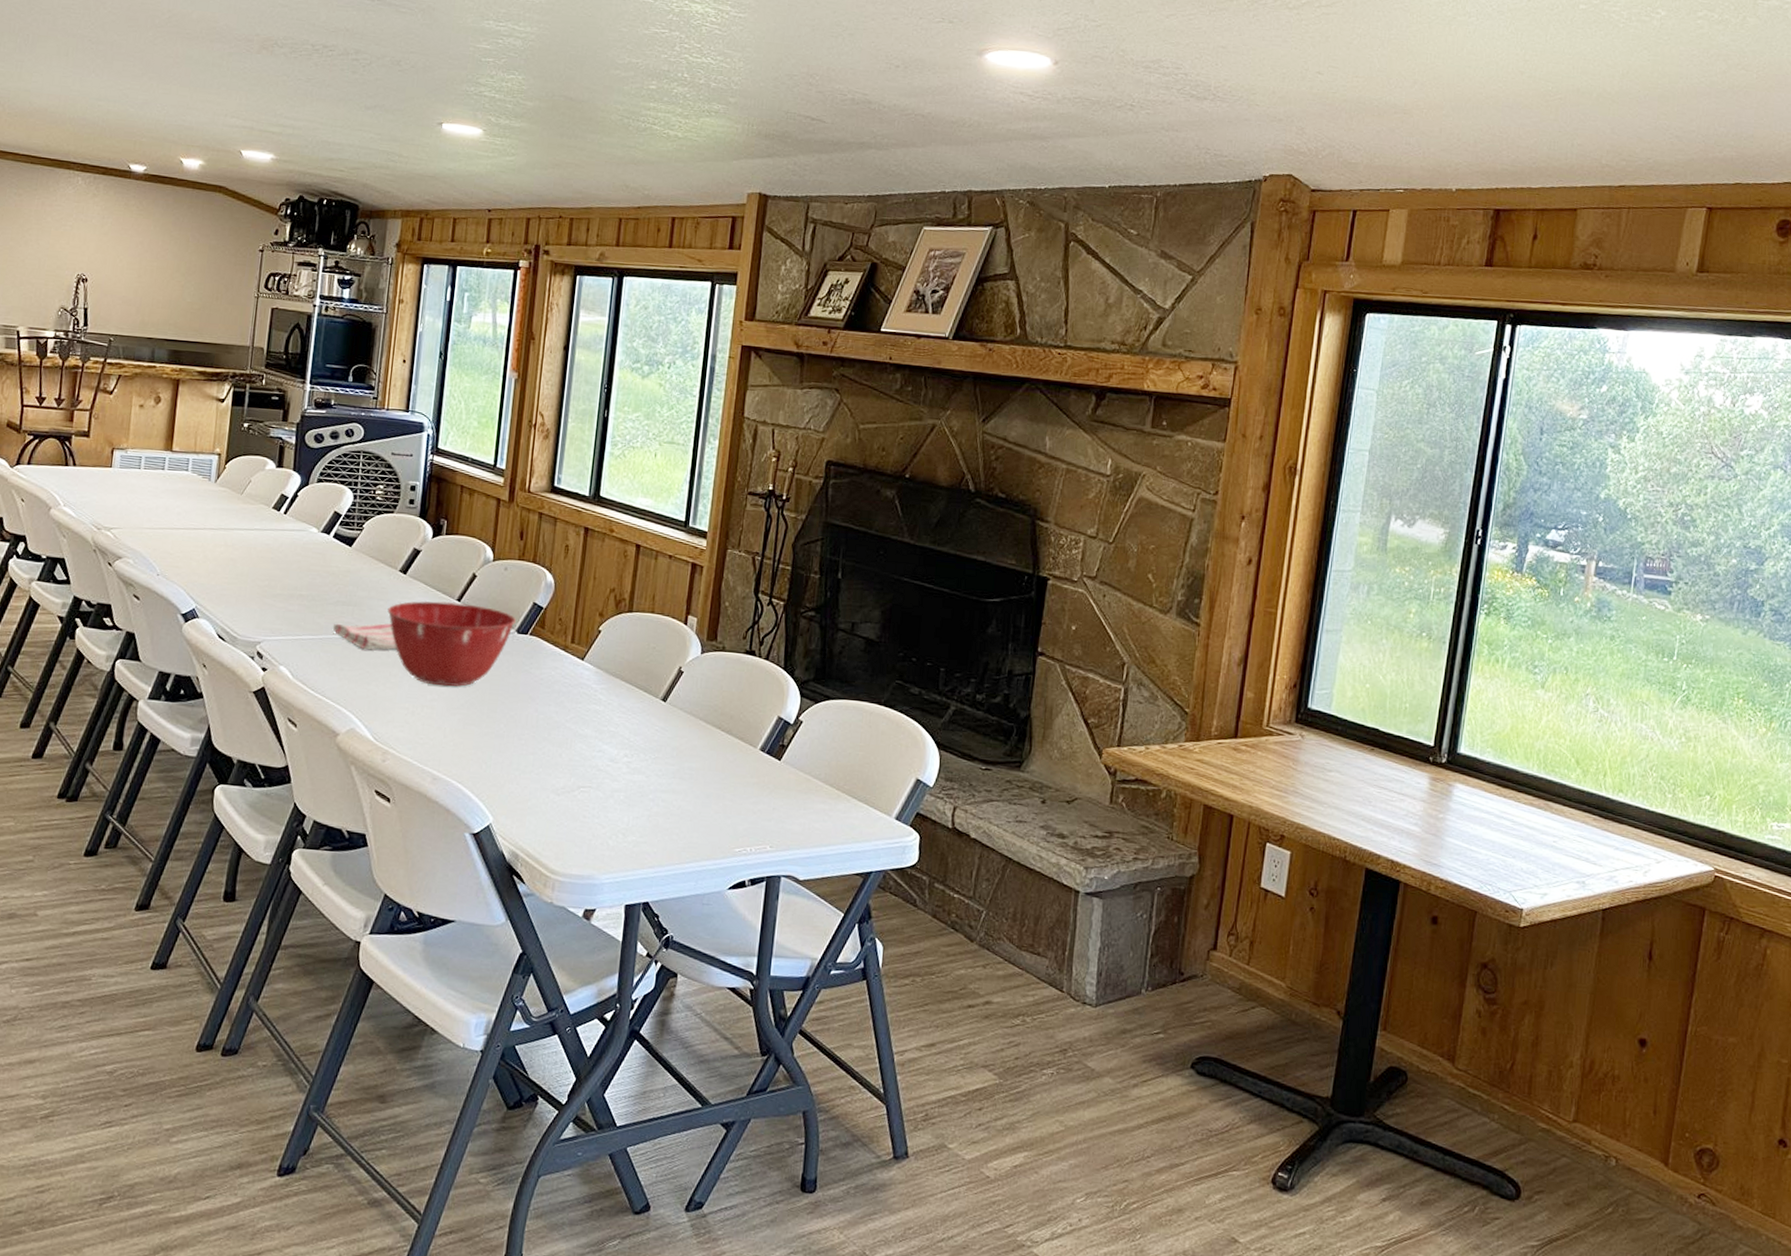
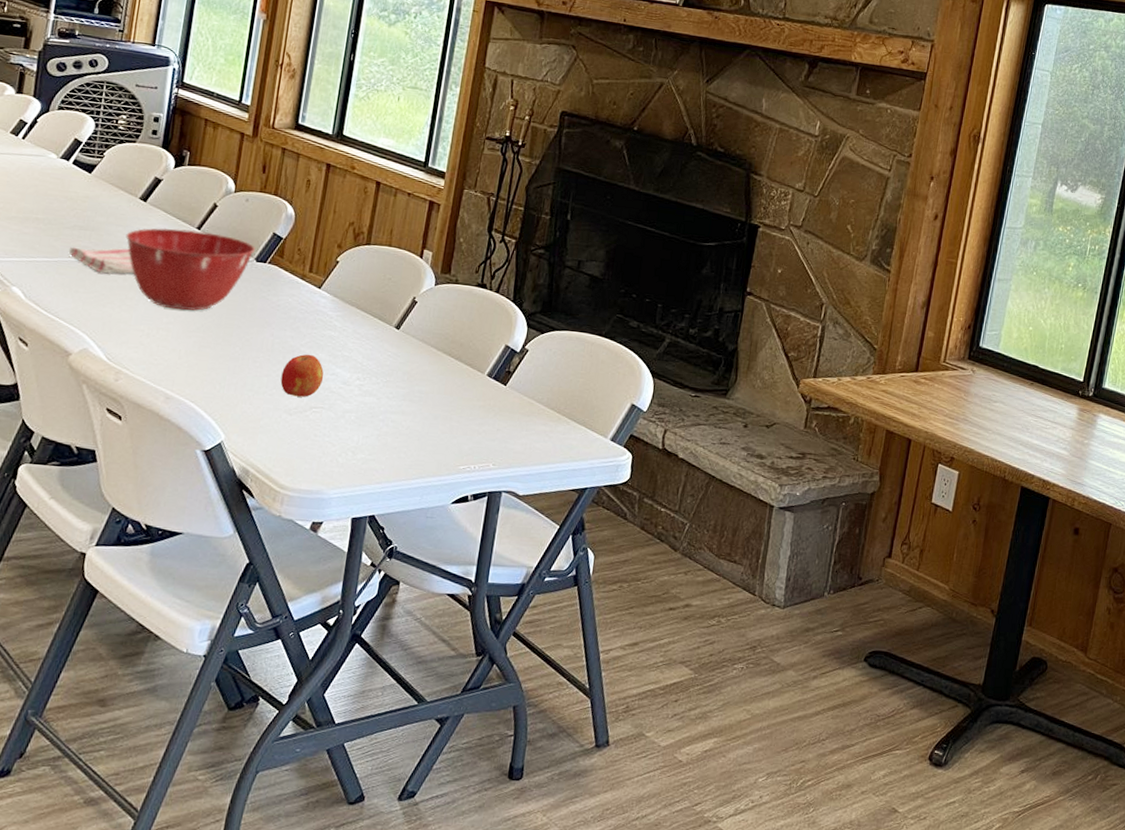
fruit: none [546,730,591,776] -> present [280,354,324,397]

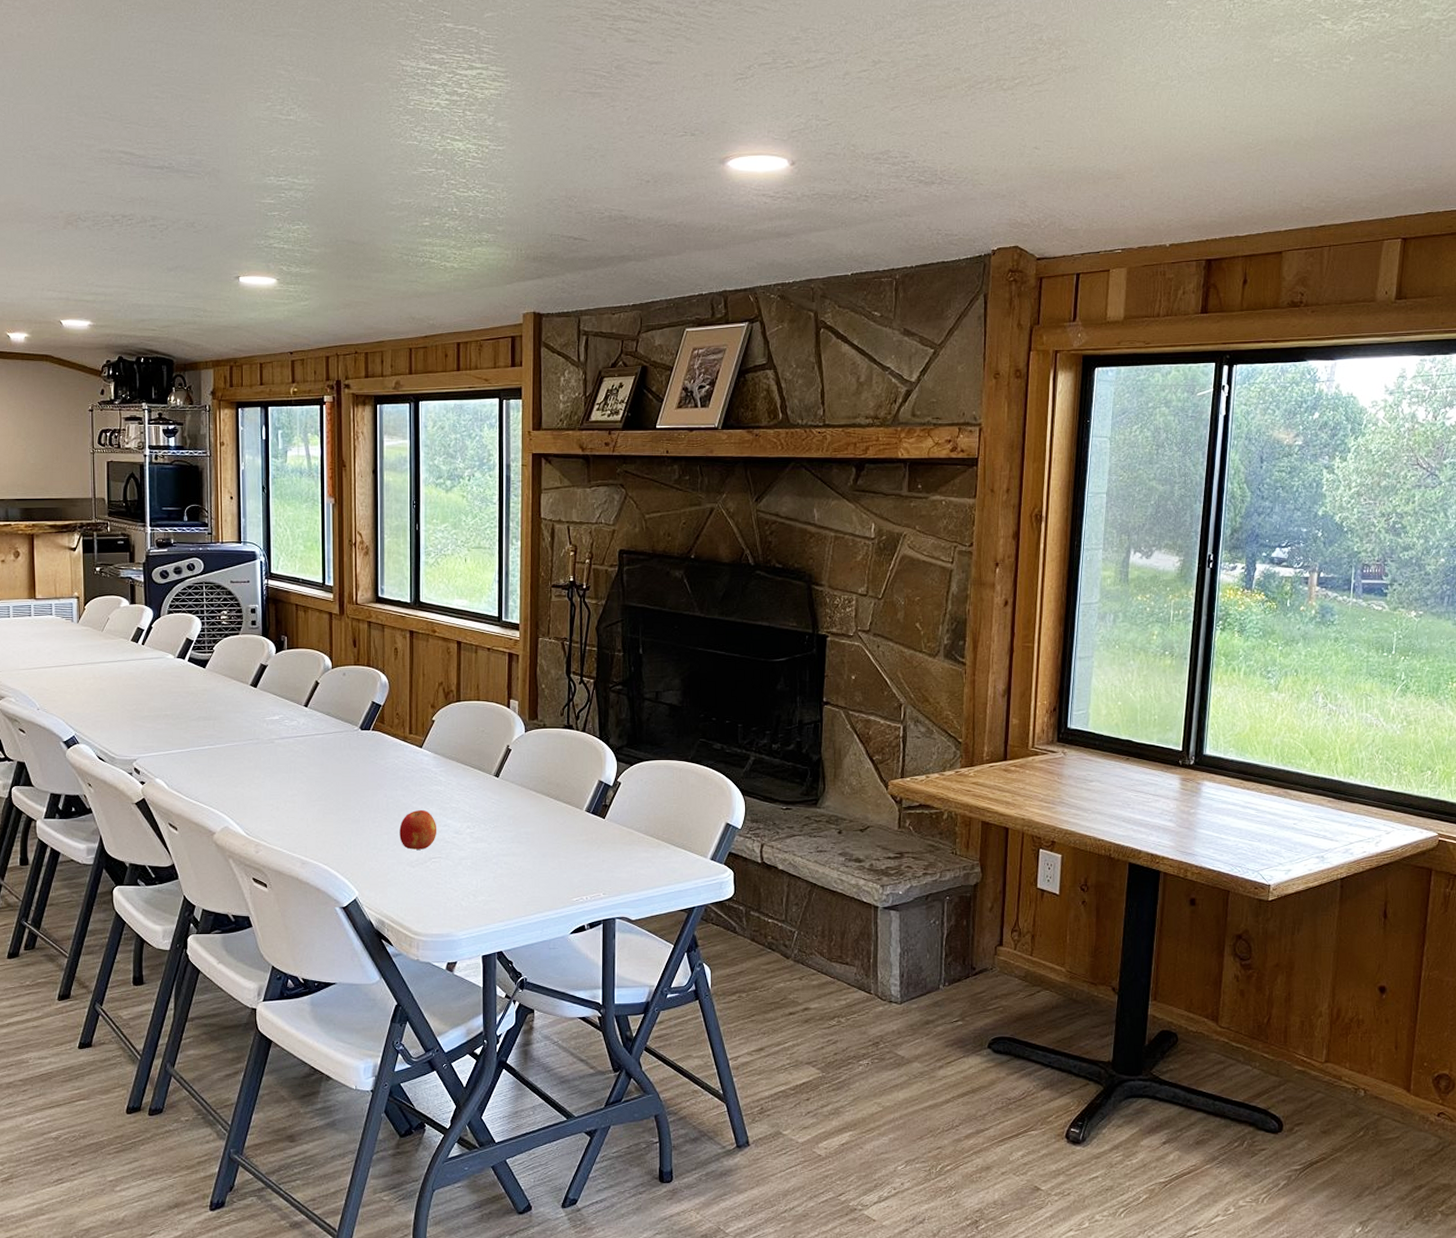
dish towel: present [68,247,135,274] -> none [197,731,257,757]
mixing bowl: present [126,227,255,311] -> none [244,707,358,782]

